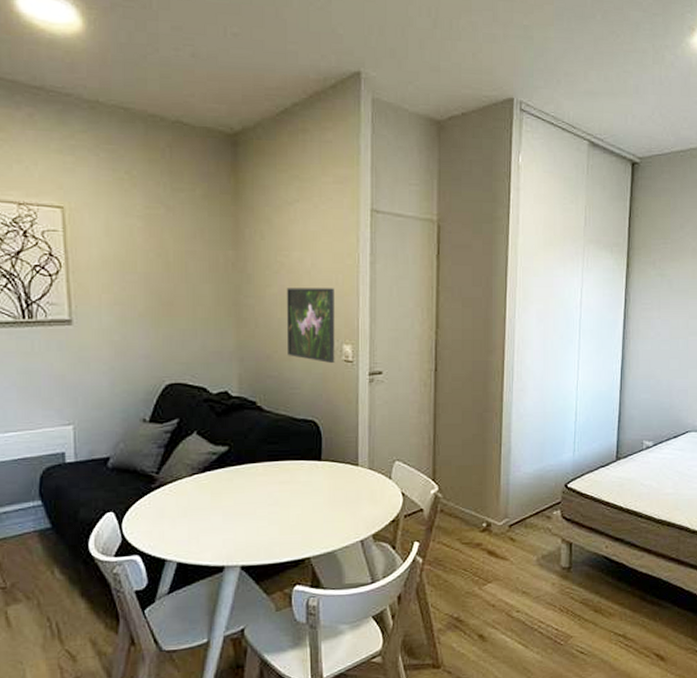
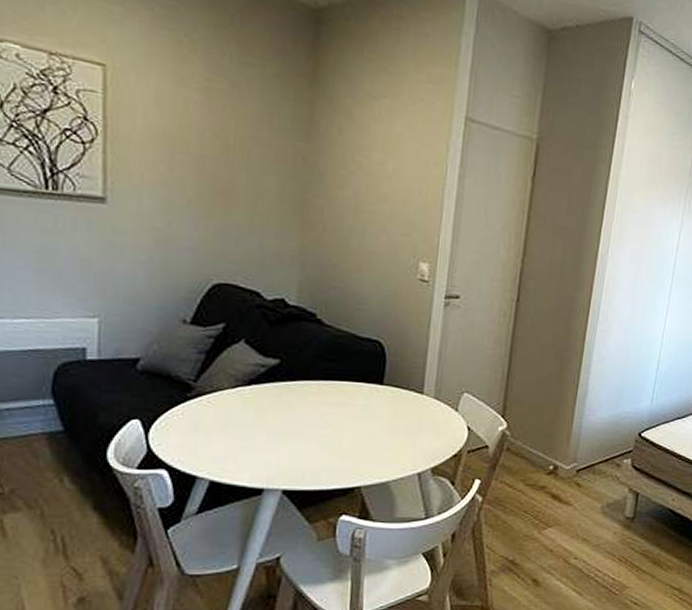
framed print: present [286,288,335,364] -> none [356,192,416,282]

